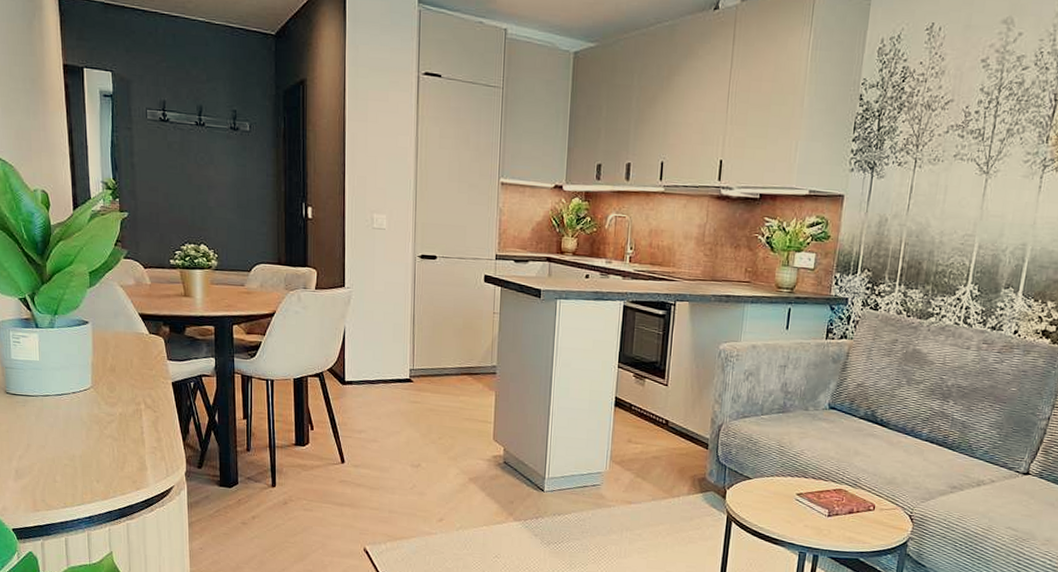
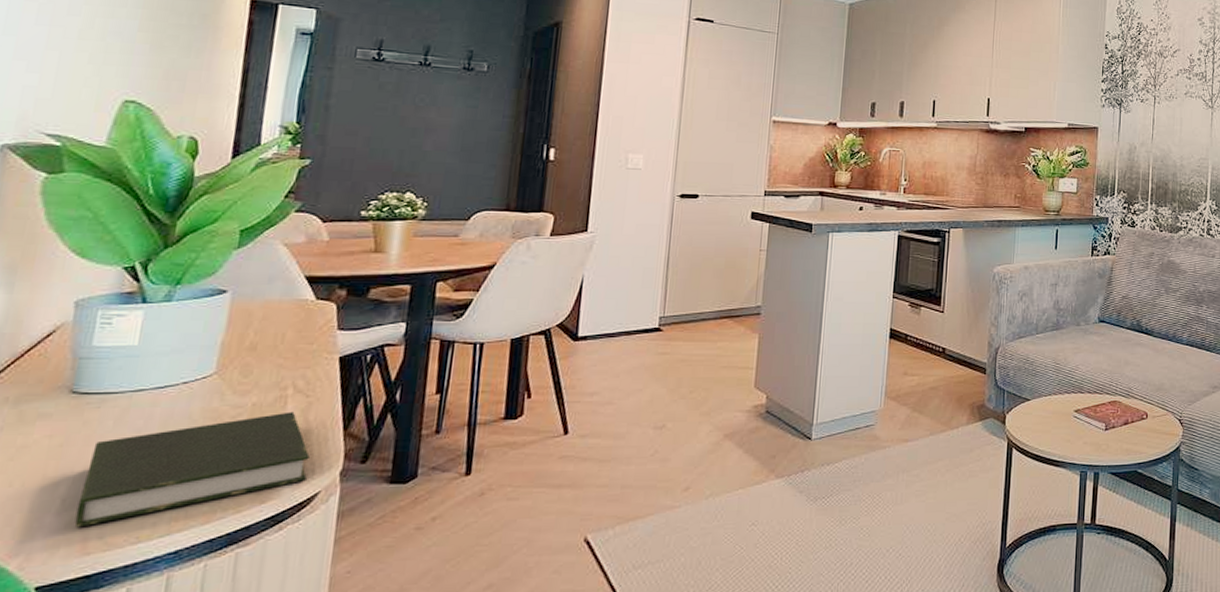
book: none [25,422,163,492] -> present [74,411,310,528]

